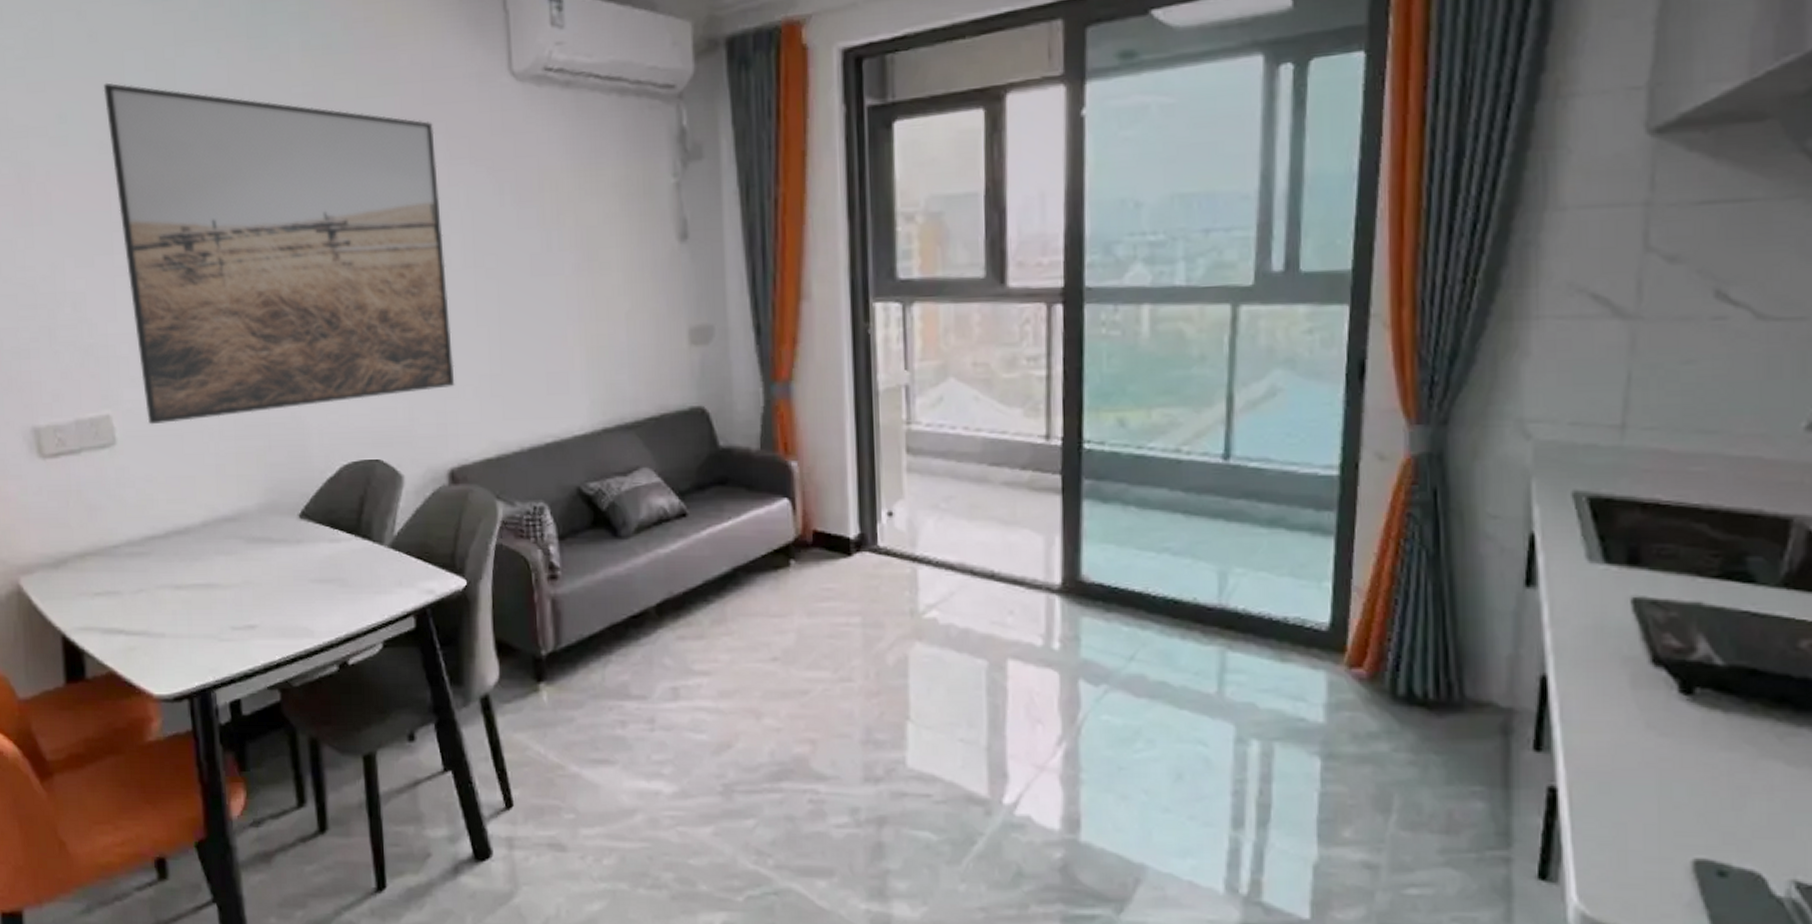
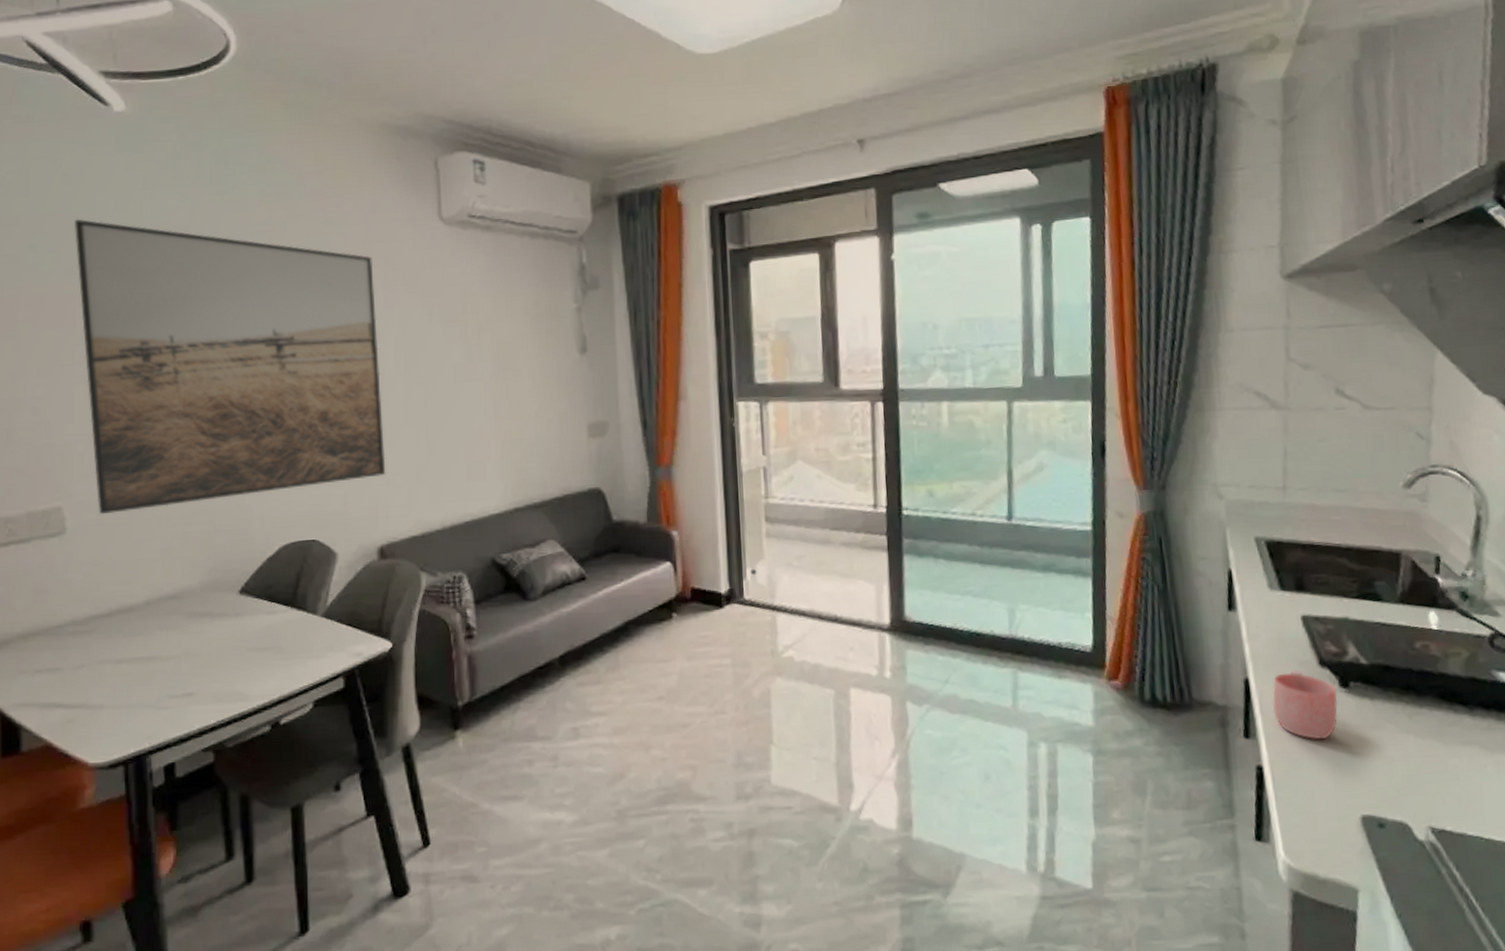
mug: none [1578,668,1675,760] -> present [1273,670,1338,740]

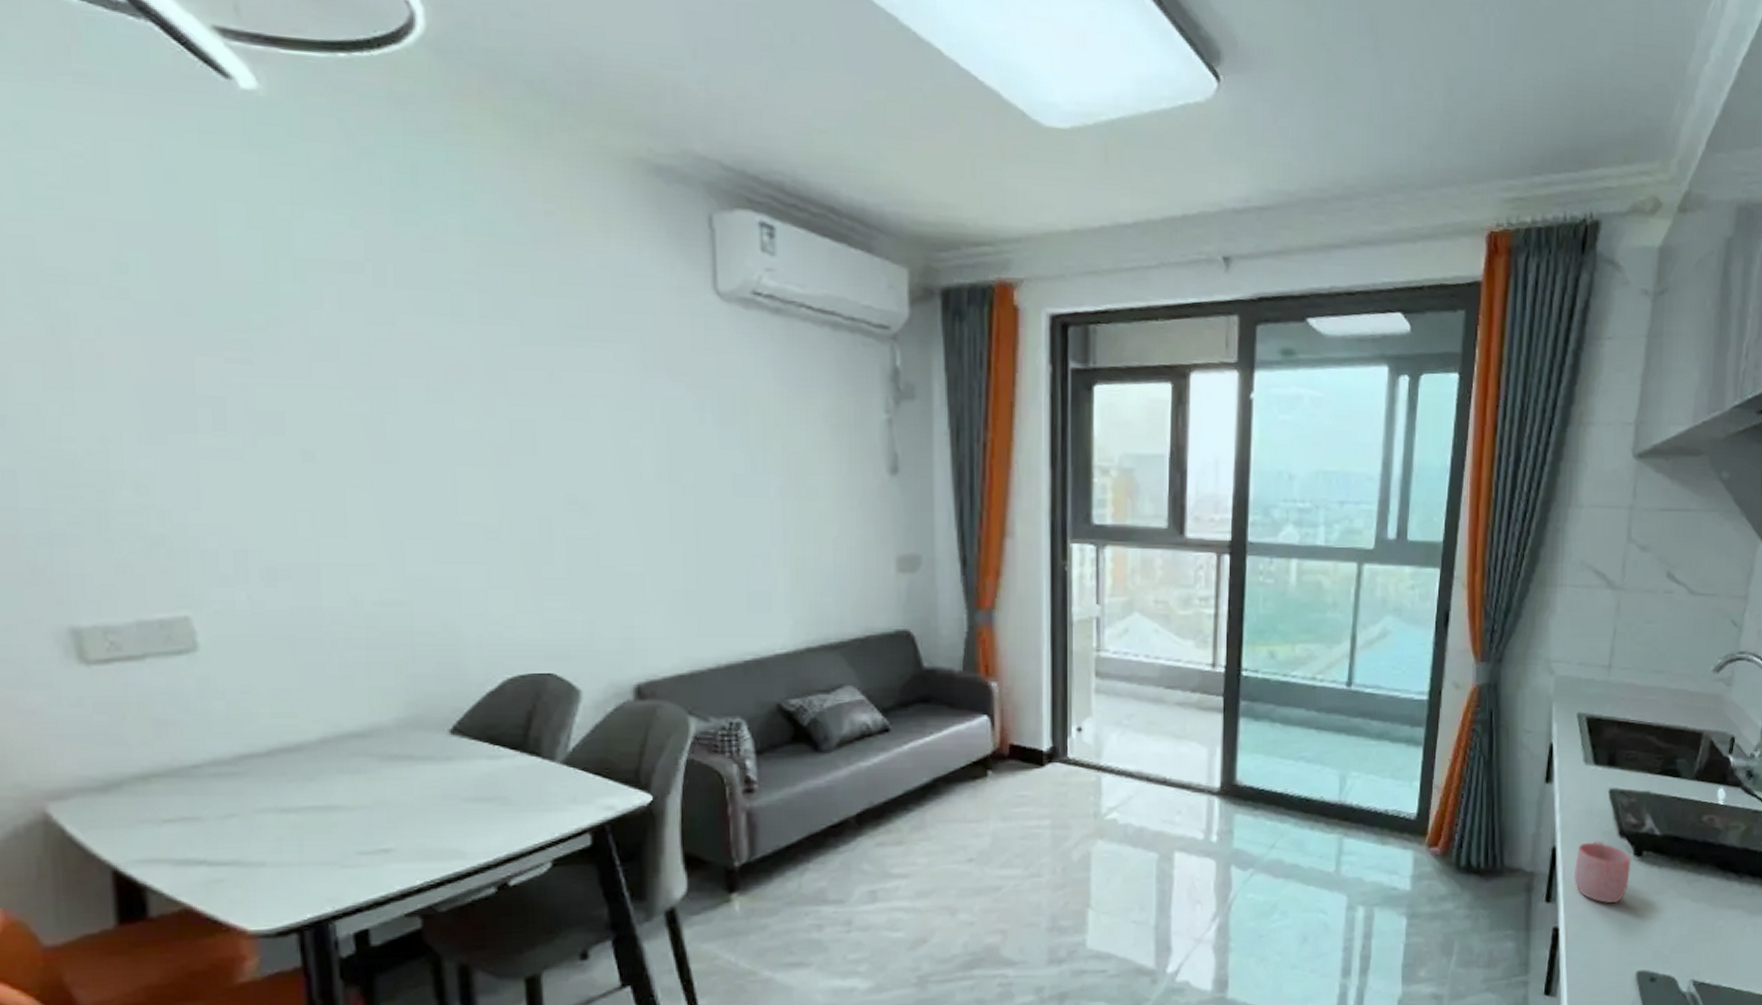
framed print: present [74,219,386,515] -> none [185,233,644,630]

